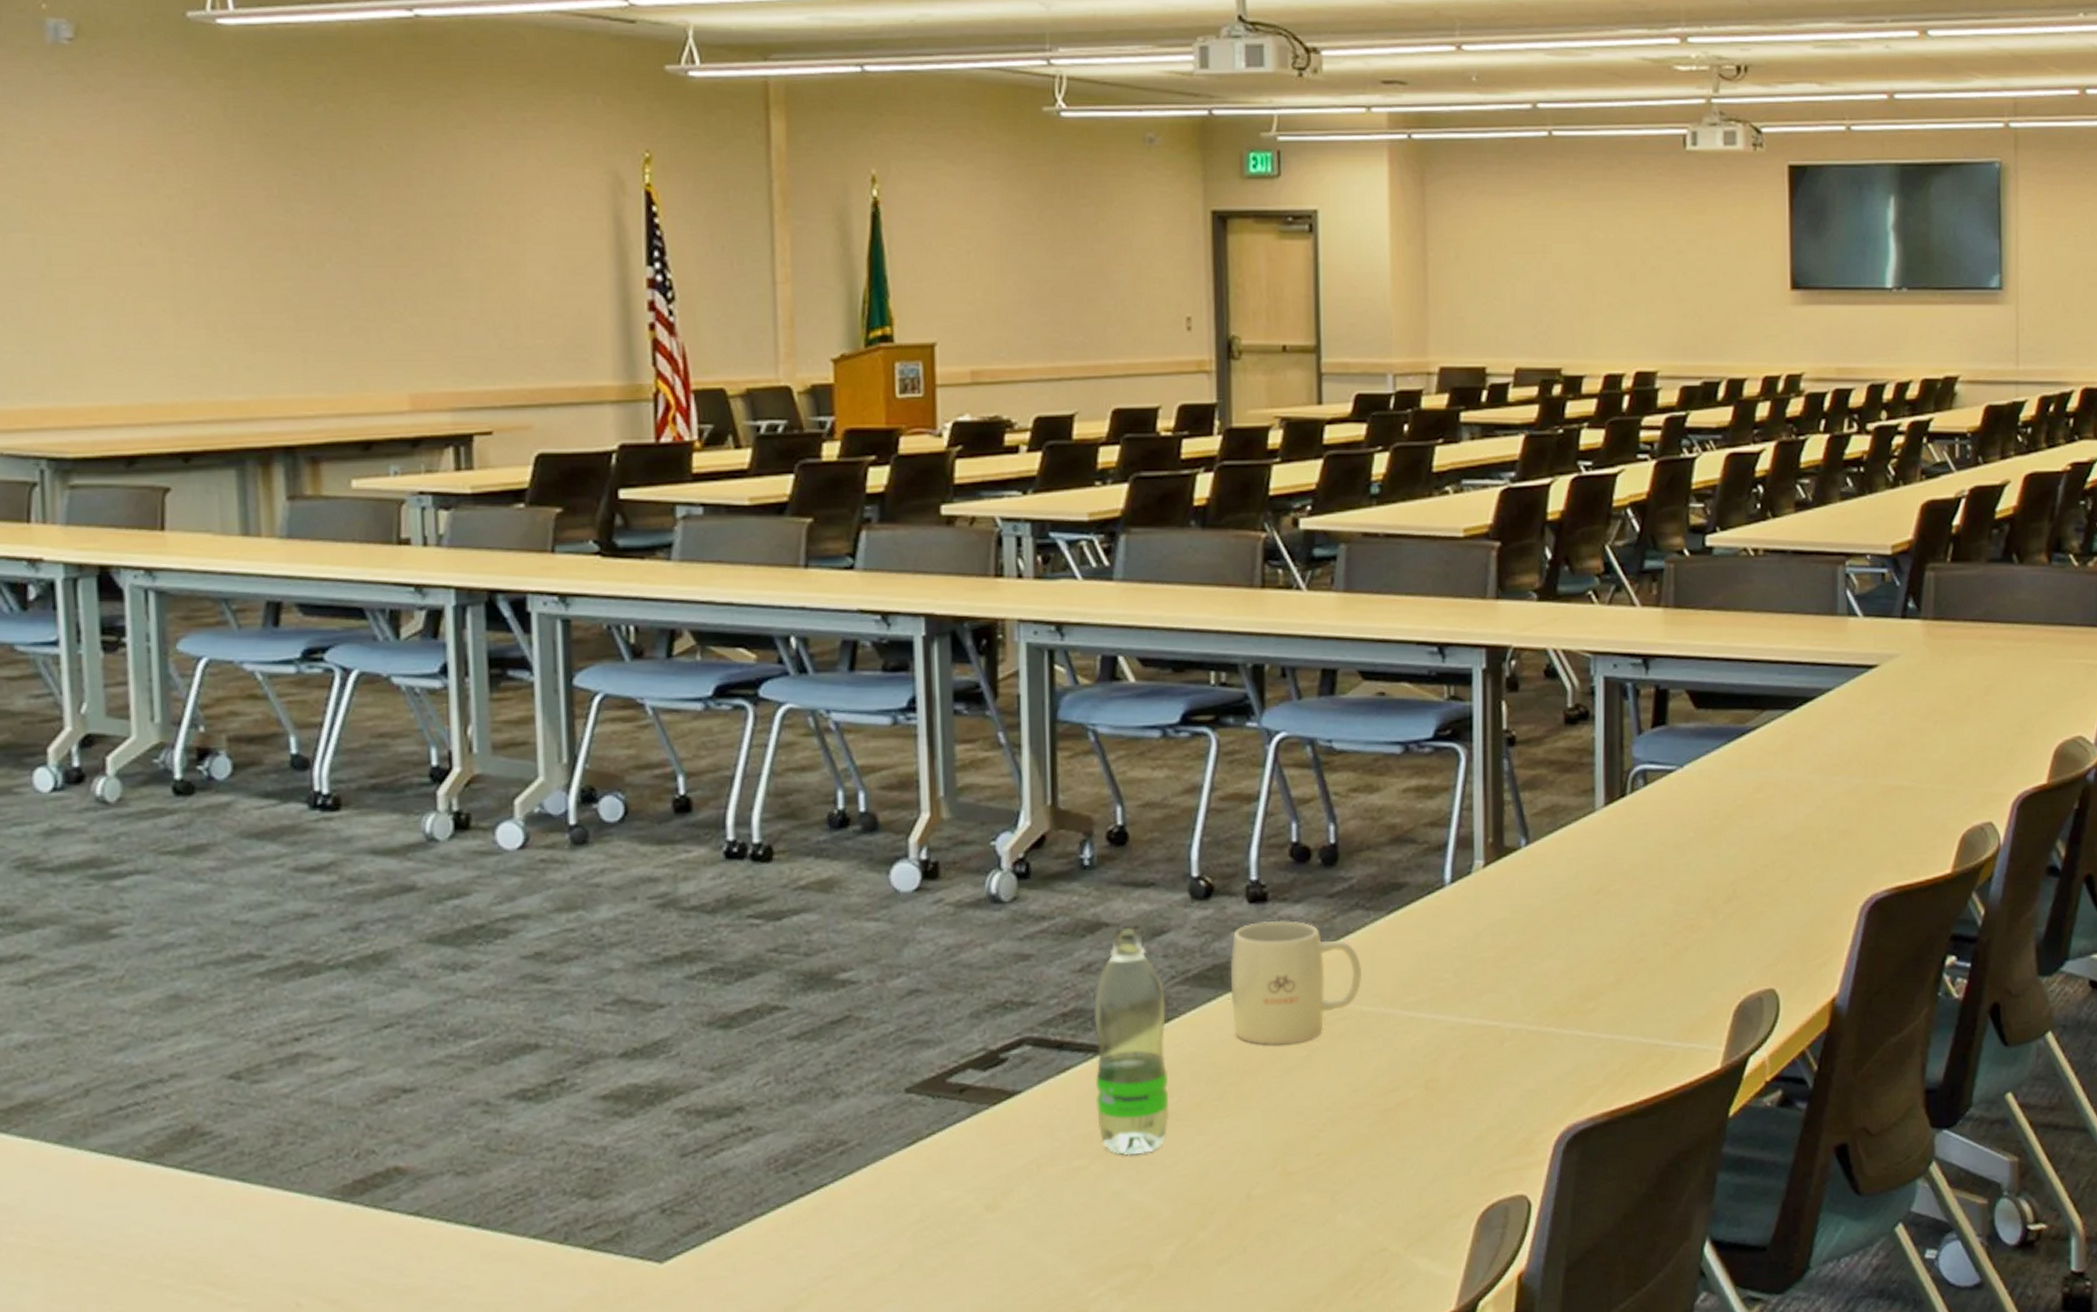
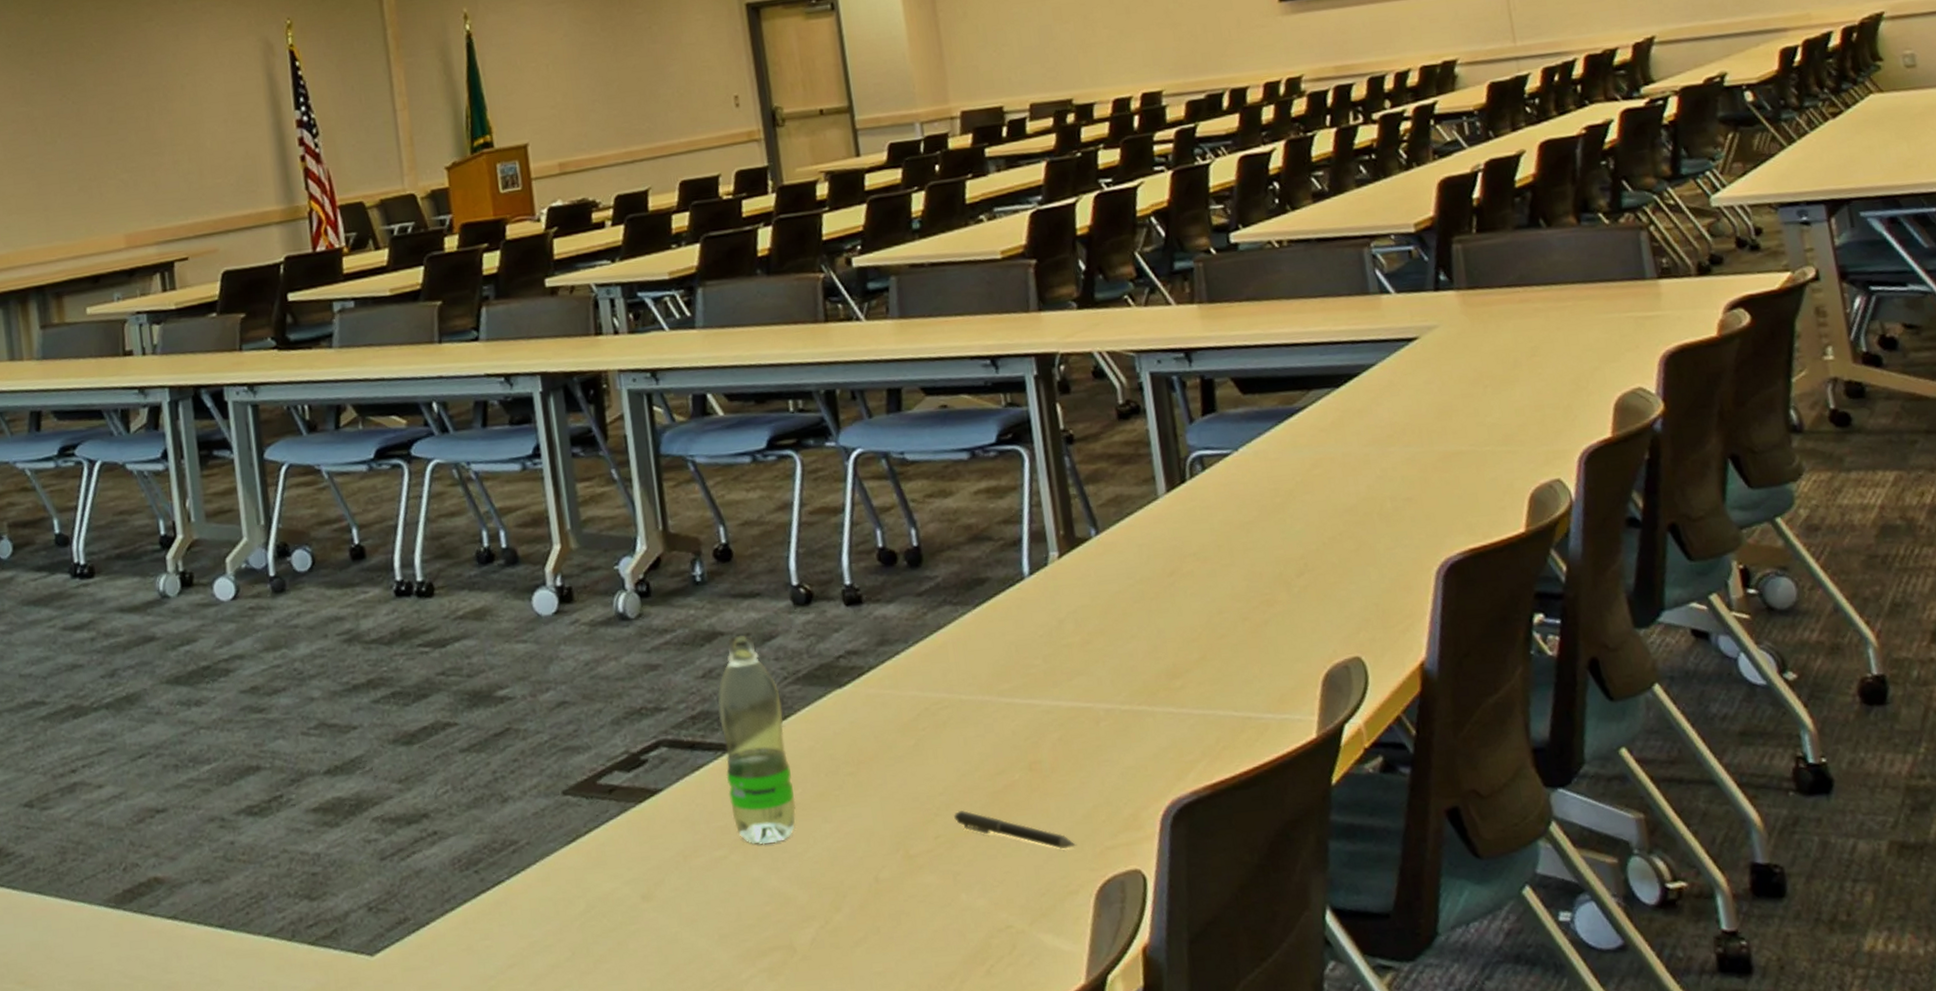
mug: present [1230,920,1361,1044] -> none [834,619,958,736]
pen: none [1340,1128,1465,1171] -> present [954,811,1077,849]

